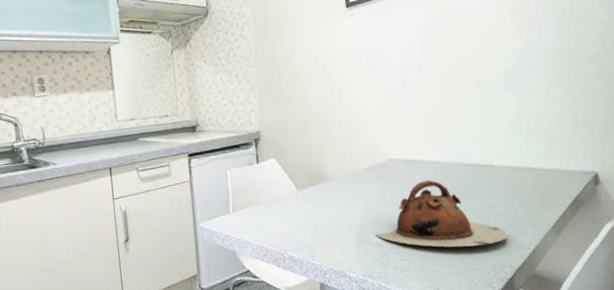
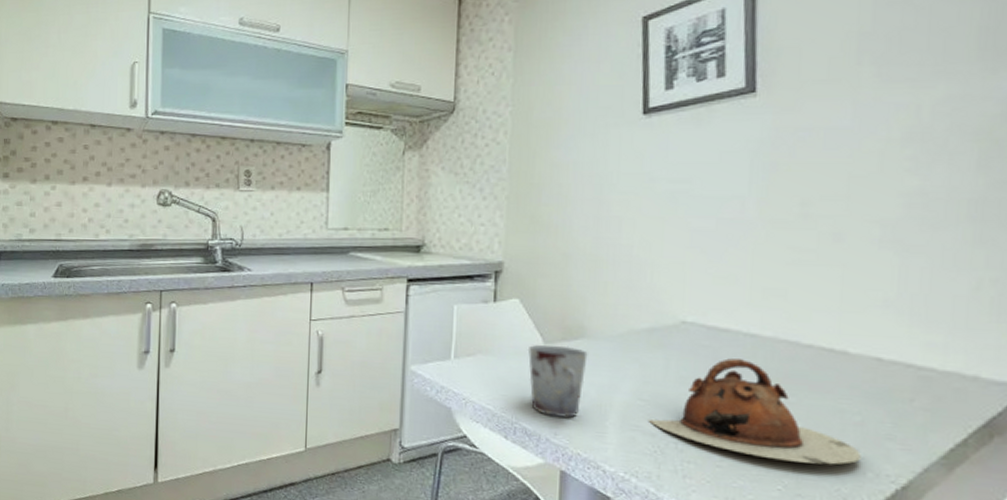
cup: none [286,189,329,244] -> present [527,344,588,418]

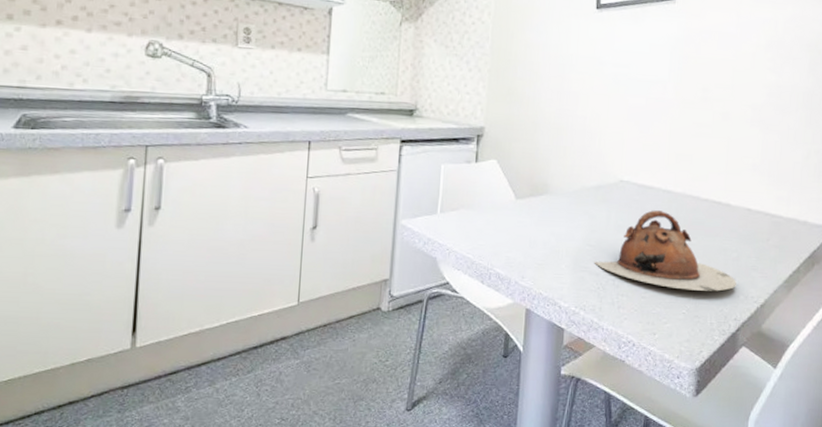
cup: present [527,344,588,418] -> none [502,199,550,263]

